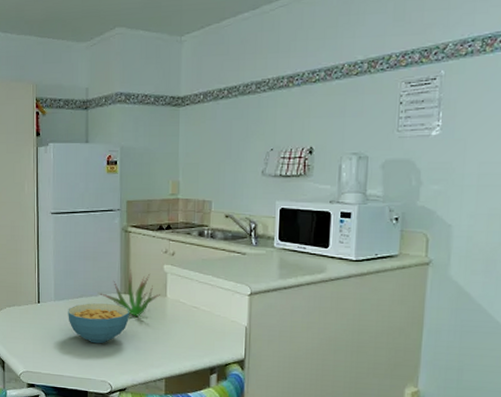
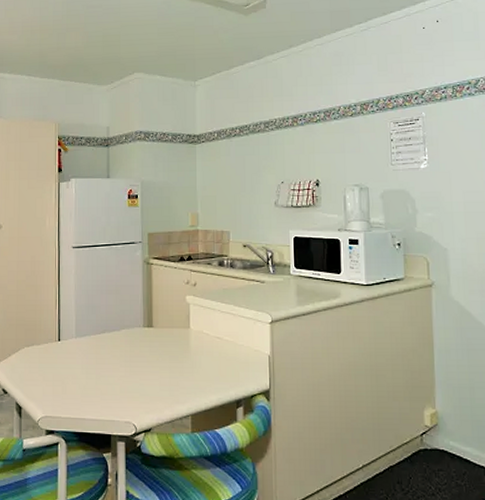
cereal bowl: present [68,302,129,344] -> none [90,337,153,382]
succulent plant: present [98,269,160,317] -> none [121,301,183,350]

